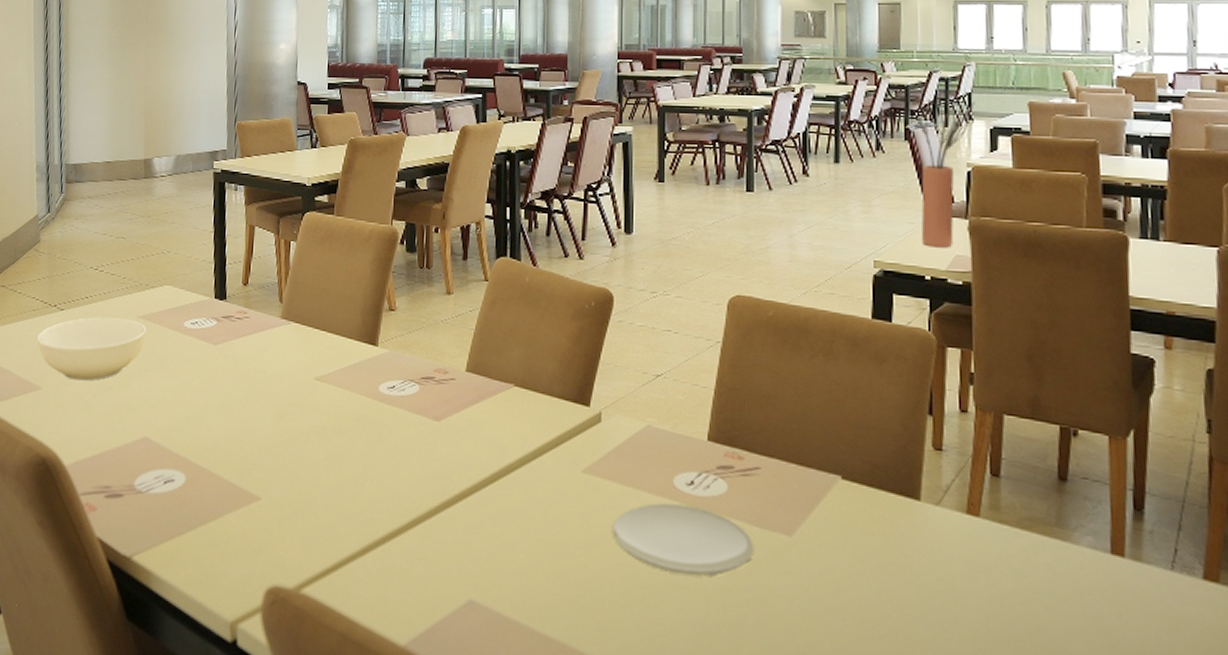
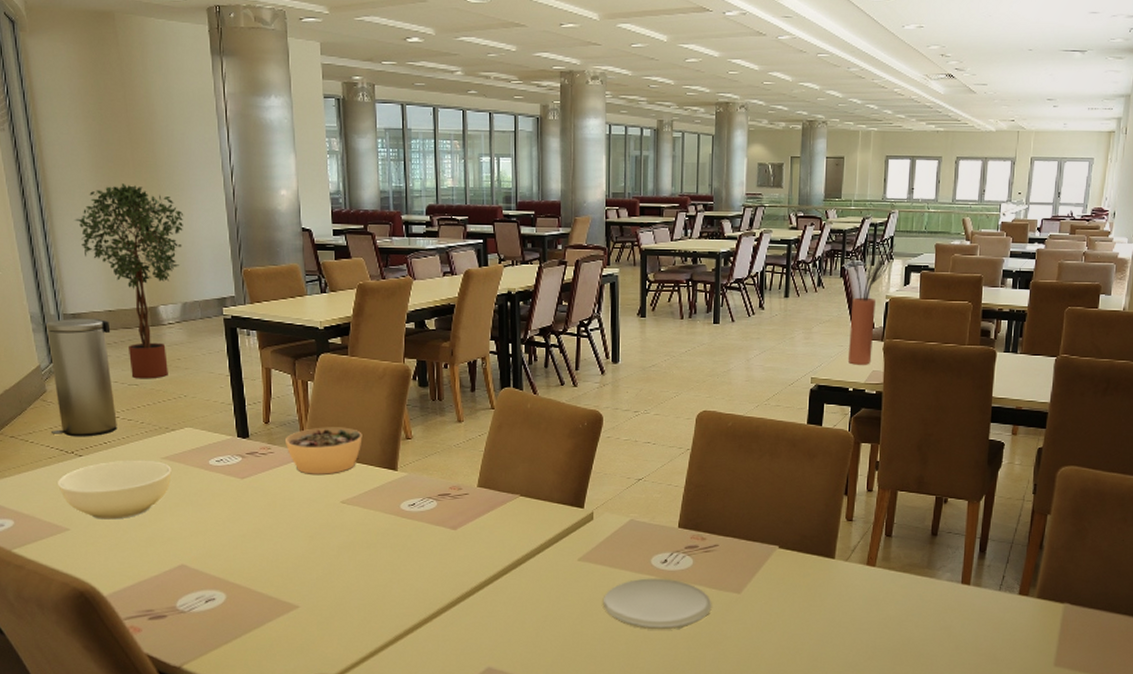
pedal bin: none [38,169,107,290] -> present [46,318,117,437]
potted tree: none [87,39,187,233] -> present [74,184,184,379]
salad: none [262,292,343,347] -> present [286,427,362,476]

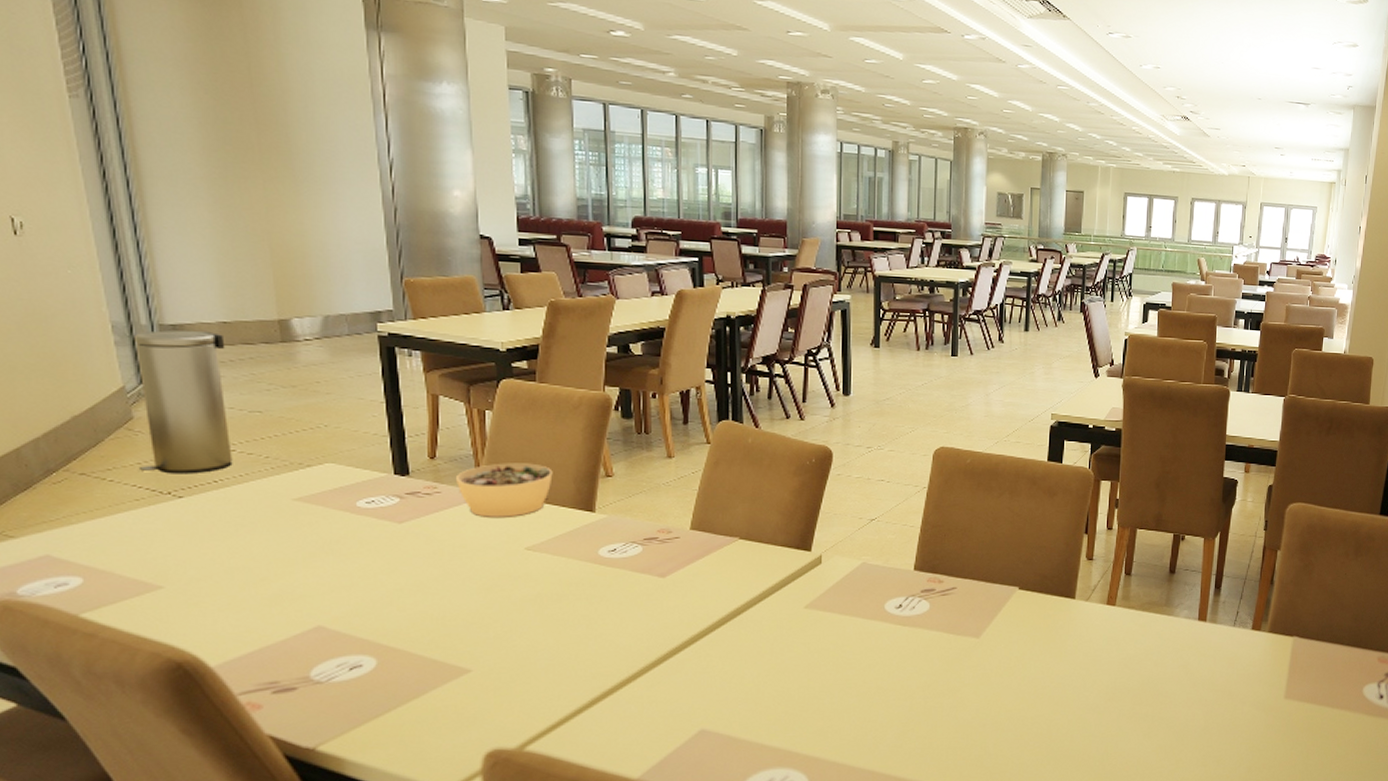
bowl: present [57,460,172,520] -> none [146,501,306,574]
potted tree: present [74,184,184,379] -> none [176,171,327,405]
plate: present [602,578,712,630] -> none [831,624,950,680]
vase: present [847,237,896,365] -> none [1087,273,1134,402]

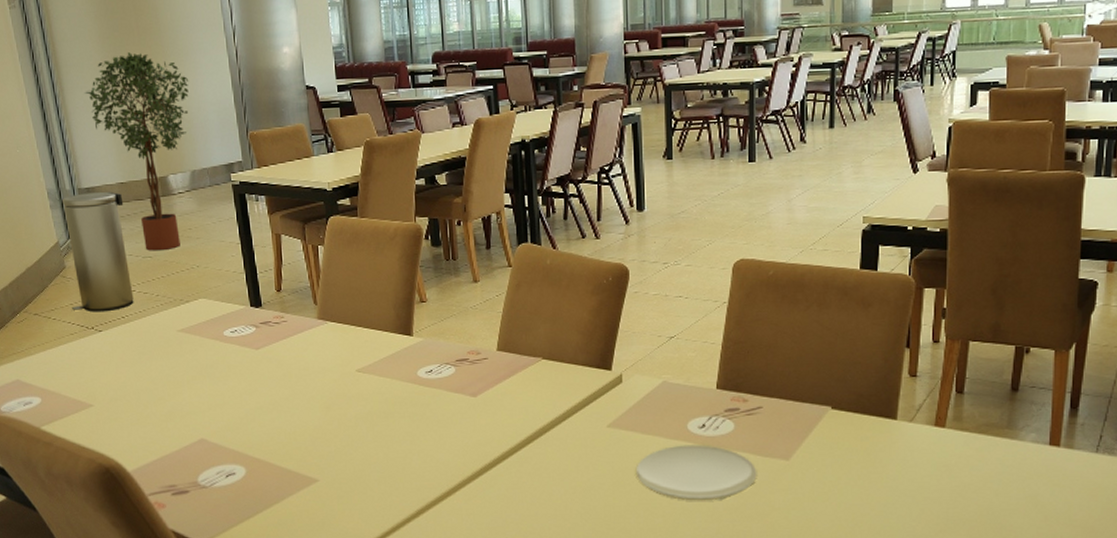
potted tree: none [176,171,327,405] -> present [84,52,189,251]
salad: present [456,463,553,519] -> none [298,292,376,344]
plate: none [831,624,950,680] -> present [635,445,757,501]

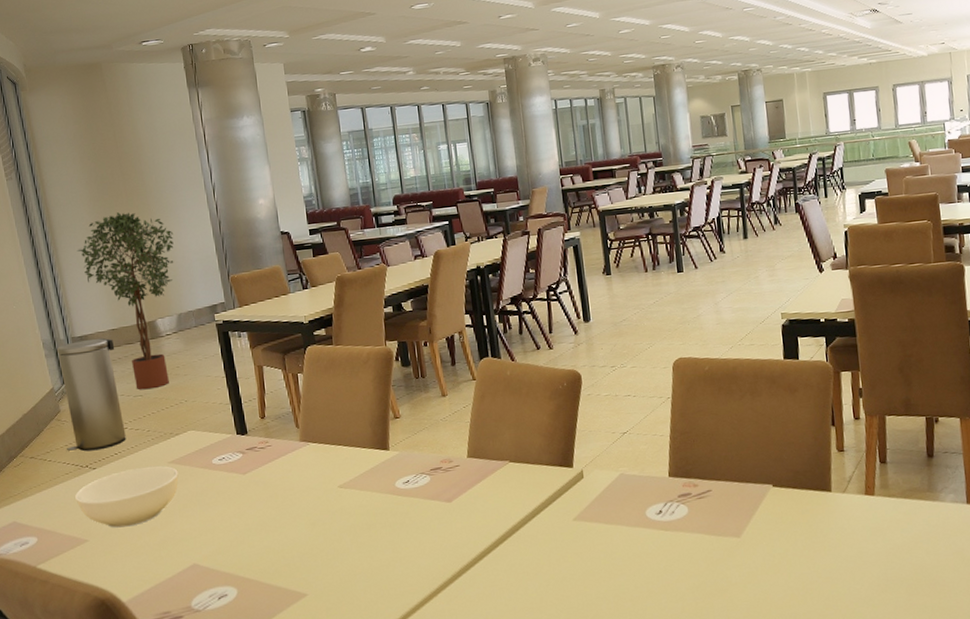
bowl: none [79,333,188,395] -> present [74,465,179,528]
plate: present [635,445,757,501] -> none [602,529,713,584]

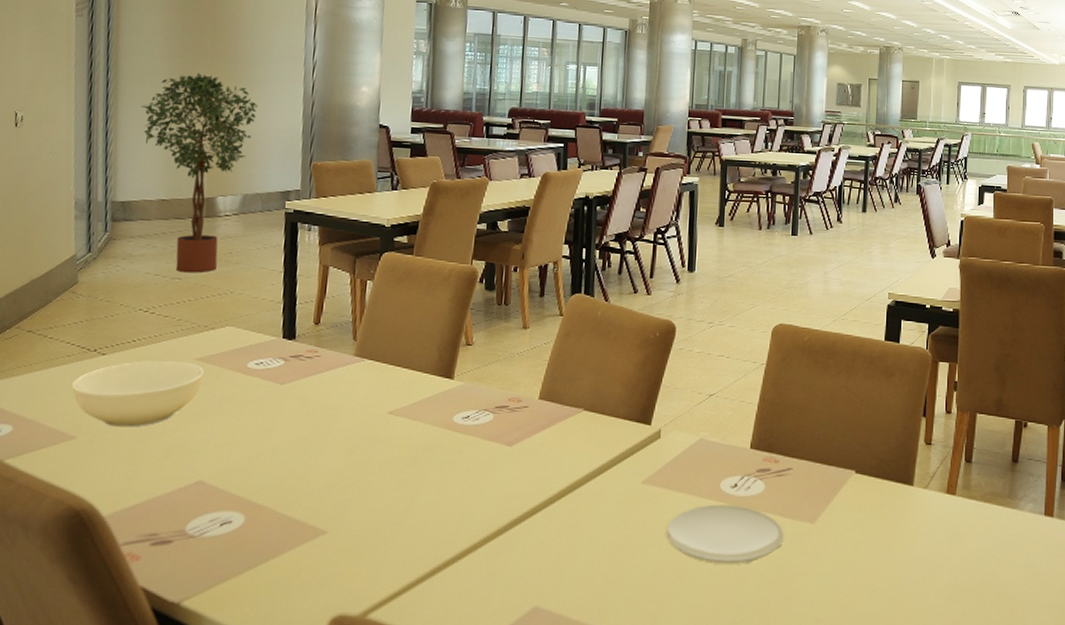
pedal bin: present [57,338,126,452] -> none [74,206,161,334]
plate: none [602,529,713,584] -> present [666,504,784,564]

